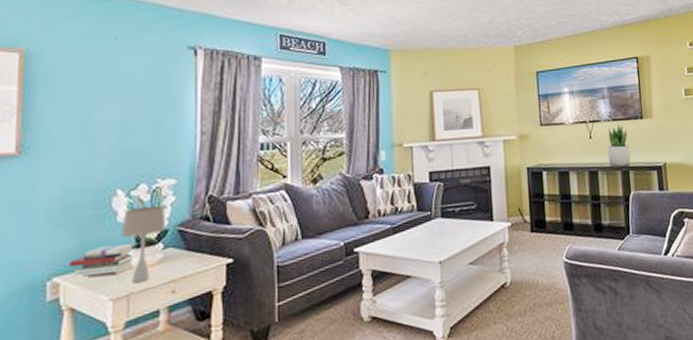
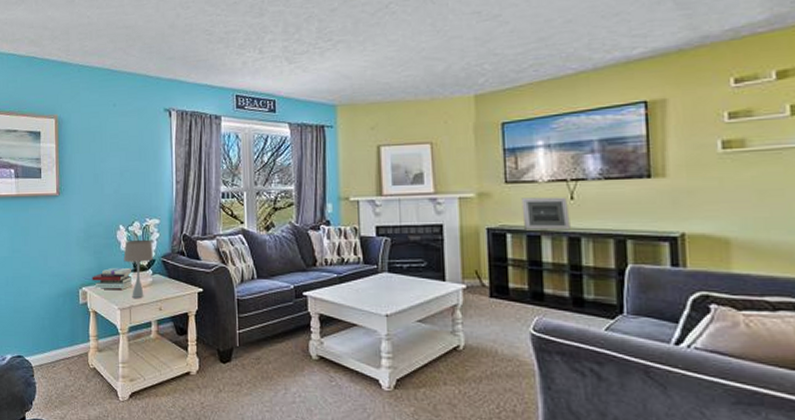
picture frame: none [553,136,590,168] -> present [521,197,571,231]
planter: present [607,125,631,168] -> none [595,184,630,235]

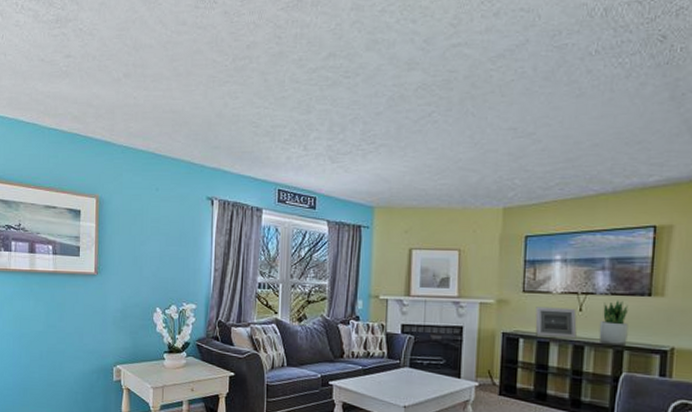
books: present [92,267,133,291] -> none [126,347,167,371]
table lamp: present [123,239,153,299] -> none [159,322,188,379]
planter: none [595,184,630,235] -> present [598,300,628,346]

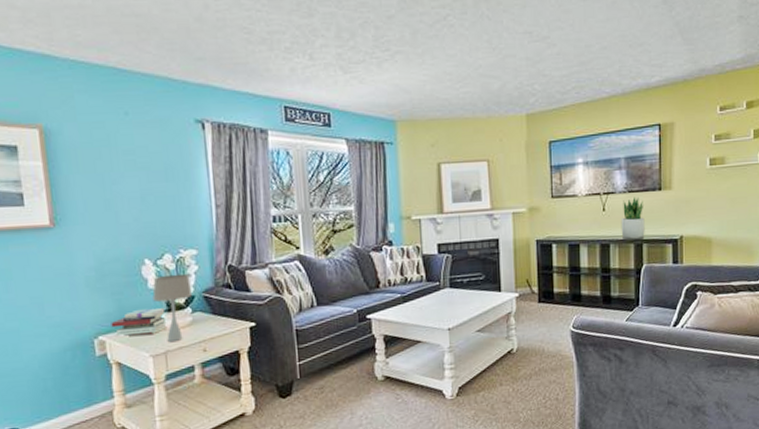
books: none [126,347,167,371] -> present [111,307,167,337]
table lamp: none [159,322,188,379] -> present [152,273,192,343]
picture frame: present [535,307,577,339] -> none [565,209,602,240]

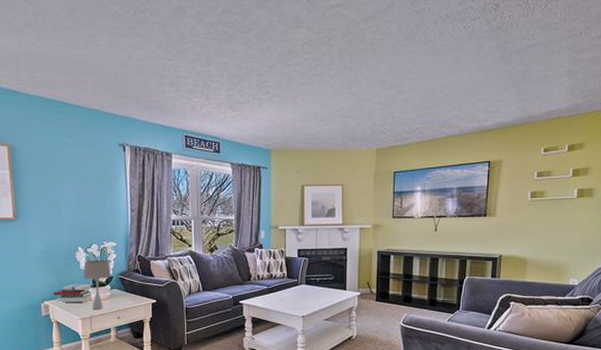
planter: present [621,197,645,241] -> none [449,221,470,256]

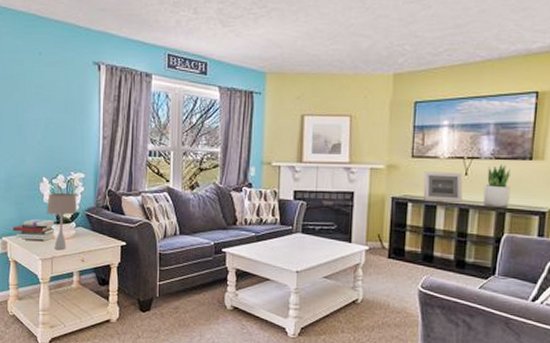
picture frame: none [402,229,433,253] -> present [423,171,463,202]
planter: none [449,221,470,256] -> present [482,164,511,208]

